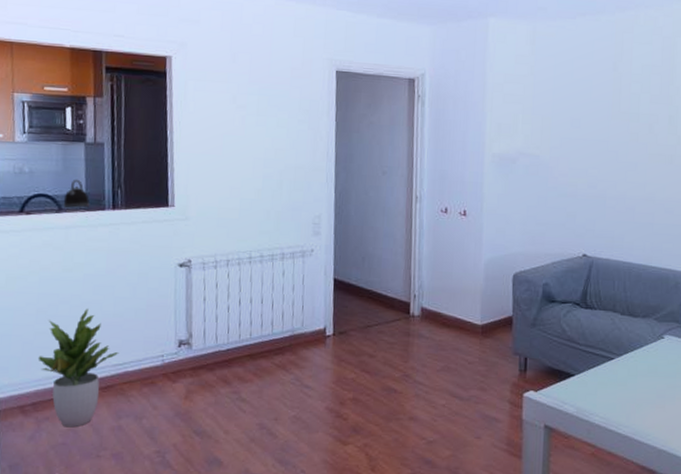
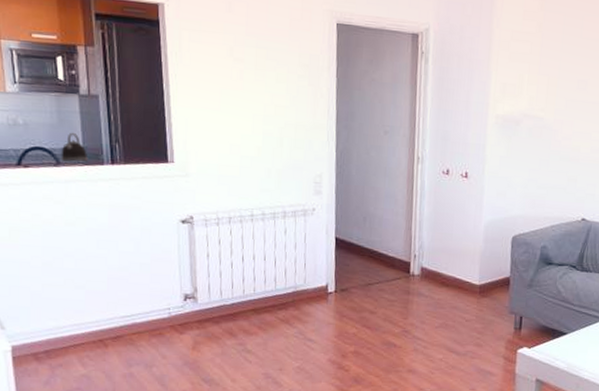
potted plant: present [37,308,119,428] -> none [47,262,127,374]

